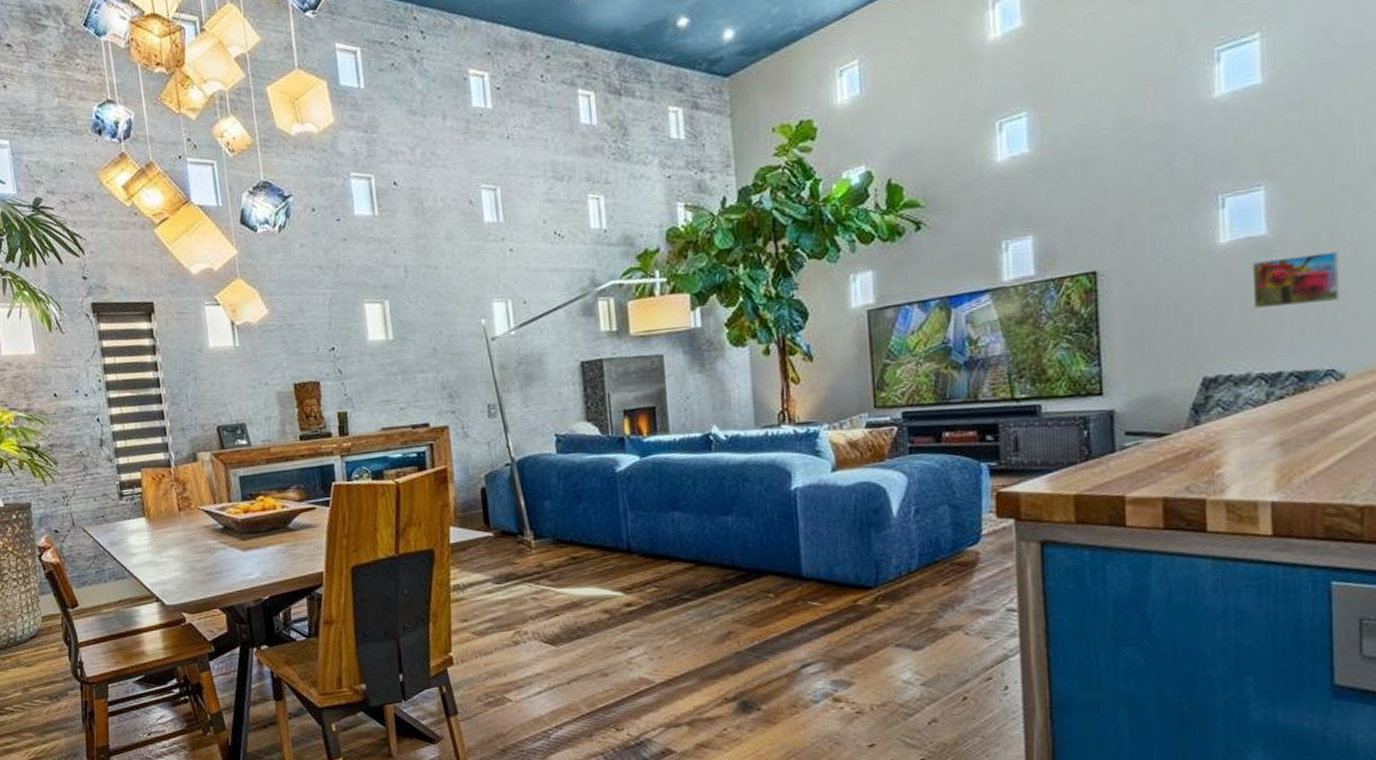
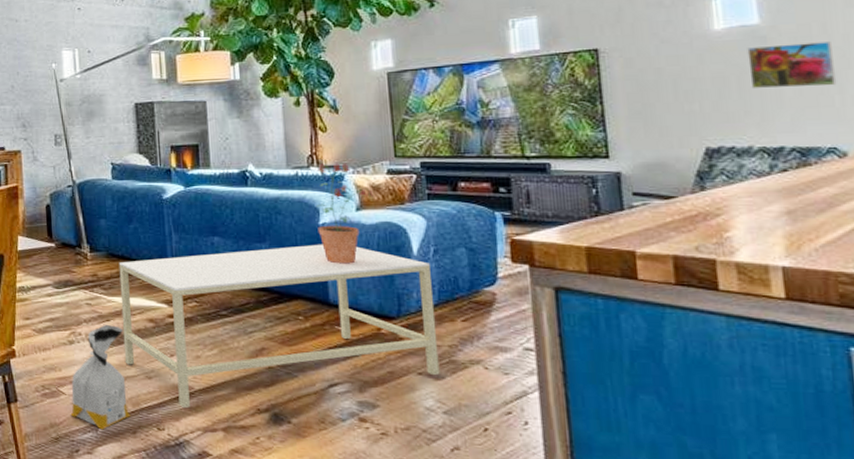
bag: none [518,620,586,736] -> present [70,325,131,430]
coffee table: none [567,511,919,705] -> present [118,244,440,409]
potted plant: none [788,417,851,533] -> present [316,161,374,264]

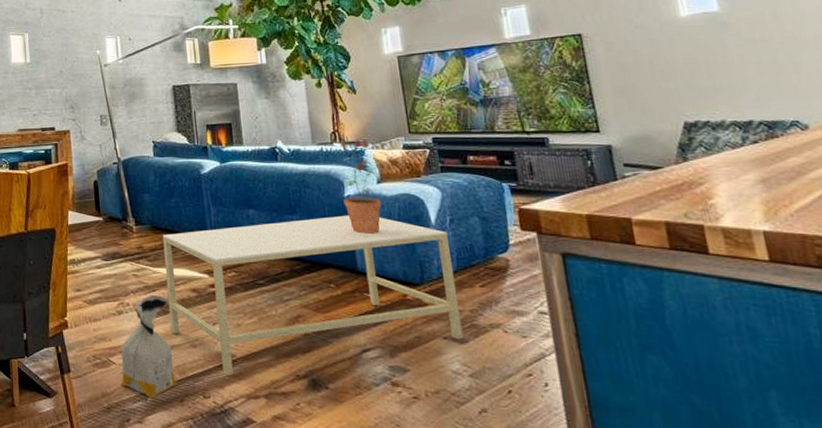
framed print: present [747,42,837,89] -> none [711,26,792,69]

